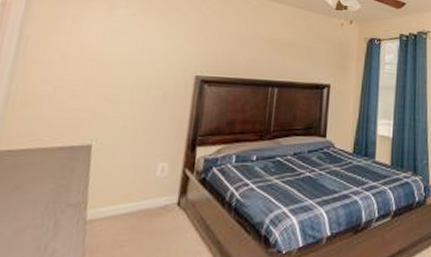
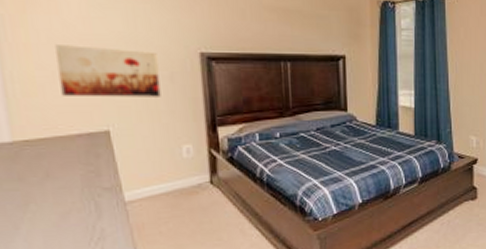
wall art: none [57,63,156,115] -> present [55,45,161,97]

